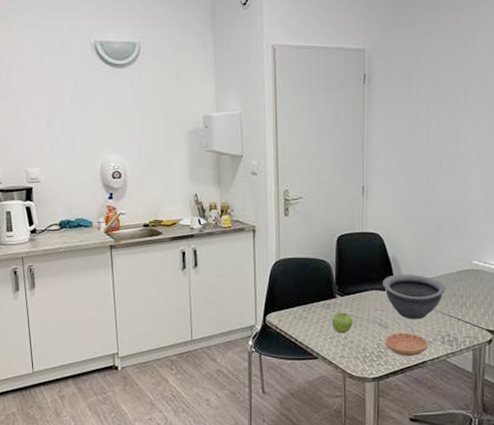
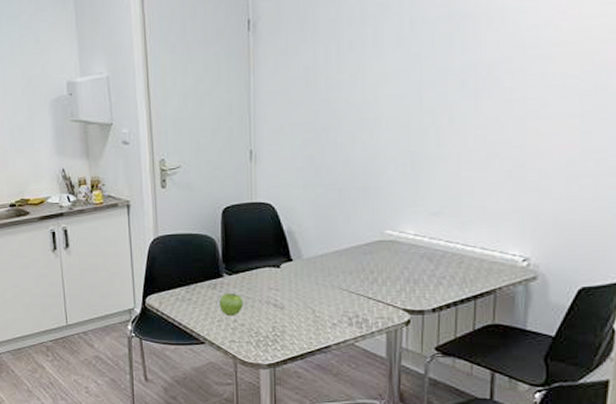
bowl: present [383,274,447,320] -> none [277,247,354,299]
saucer: present [385,332,429,356] -> none [281,314,333,339]

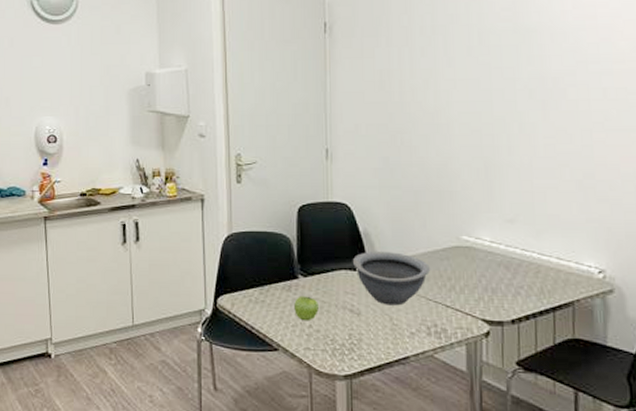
bowl: none [277,247,354,299] -> present [353,250,431,306]

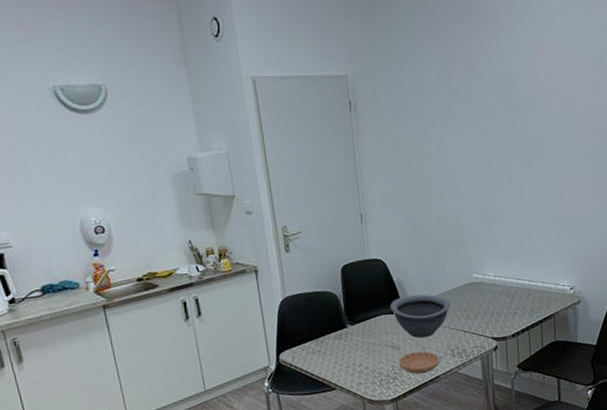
fruit: present [294,295,319,321] -> none [345,340,366,362]
saucer: none [358,321,411,350] -> present [399,351,440,374]

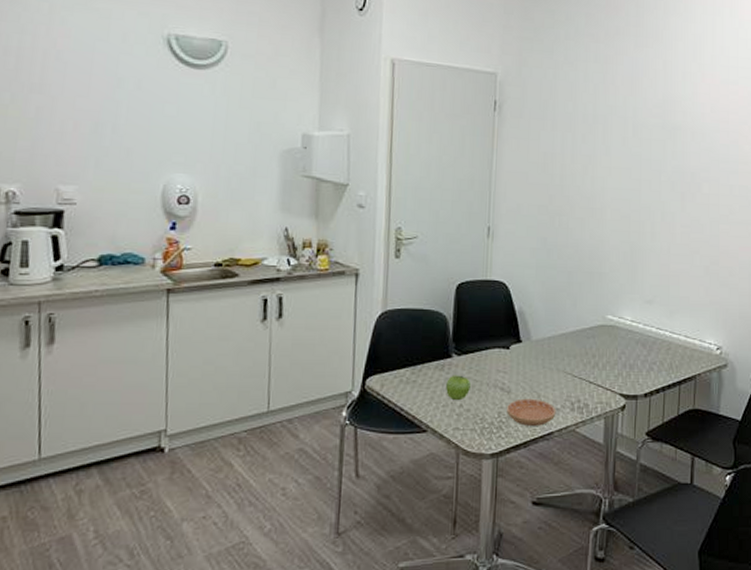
fruit: none [345,340,366,362] -> present [446,375,471,401]
bowl: present [390,294,452,338] -> none [507,329,578,383]

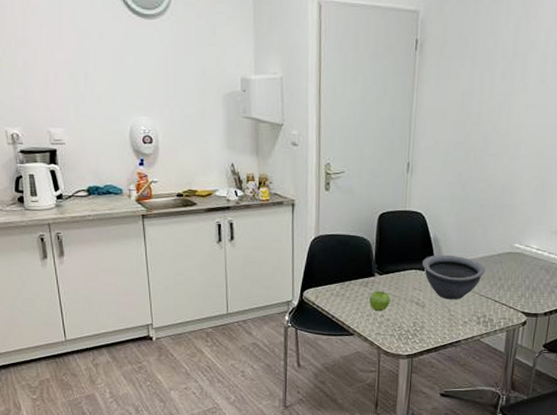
bowl: none [507,329,578,383] -> present [422,254,487,300]
saucer: present [507,398,556,426] -> none [421,312,464,335]

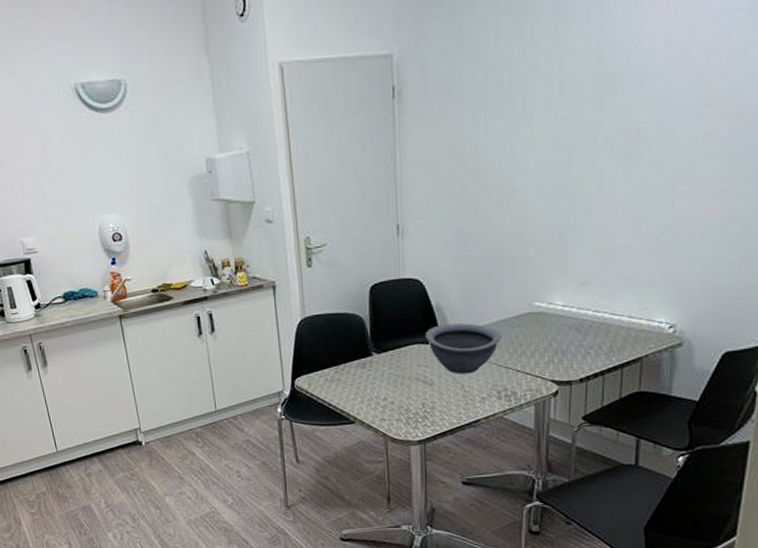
fruit: present [370,290,390,312] -> none [369,371,393,395]

